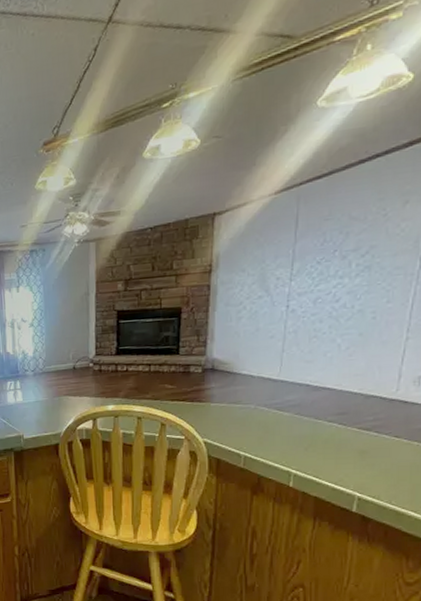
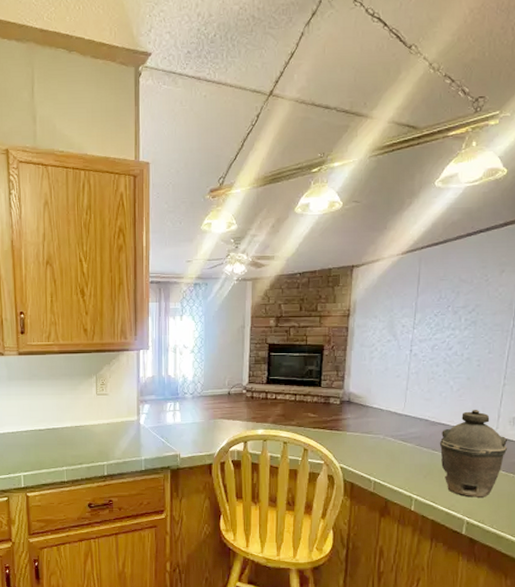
kettle: none [323,370,412,471] -> present [439,410,508,498]

